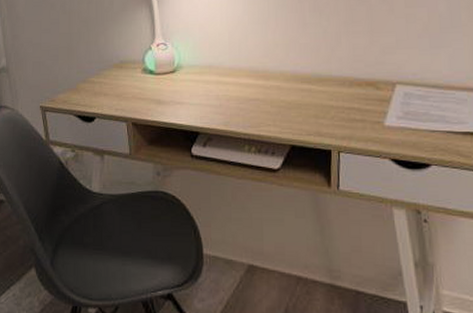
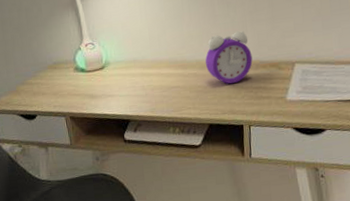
alarm clock: none [291,43,346,102] -> present [205,31,253,84]

